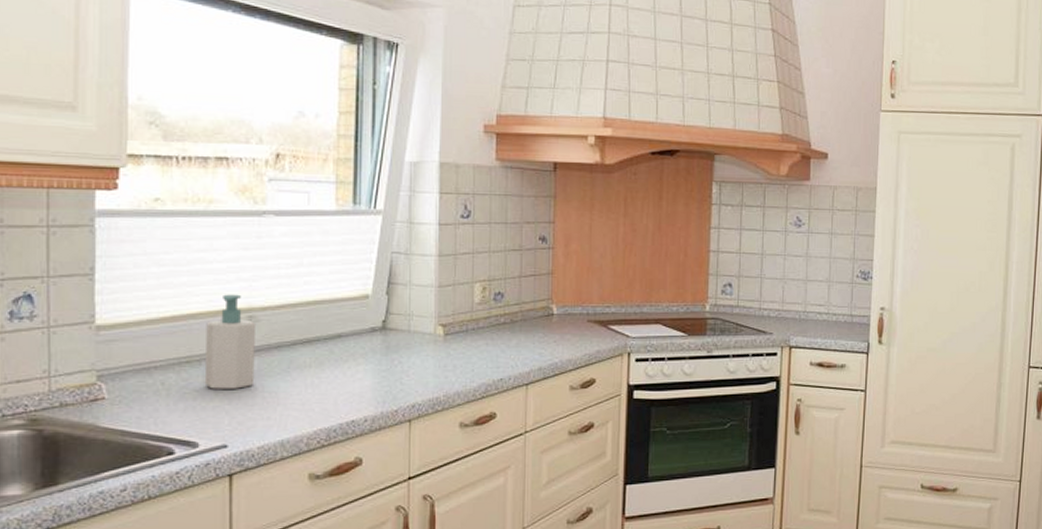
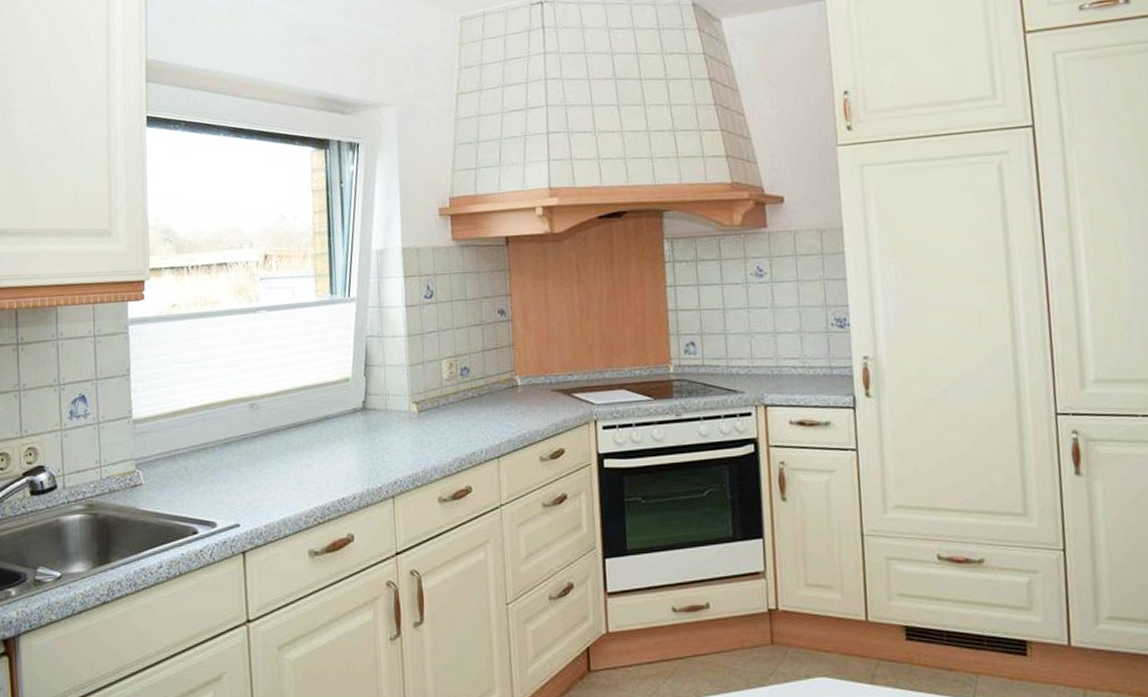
soap bottle: present [204,294,255,389] -> none [217,384,259,473]

